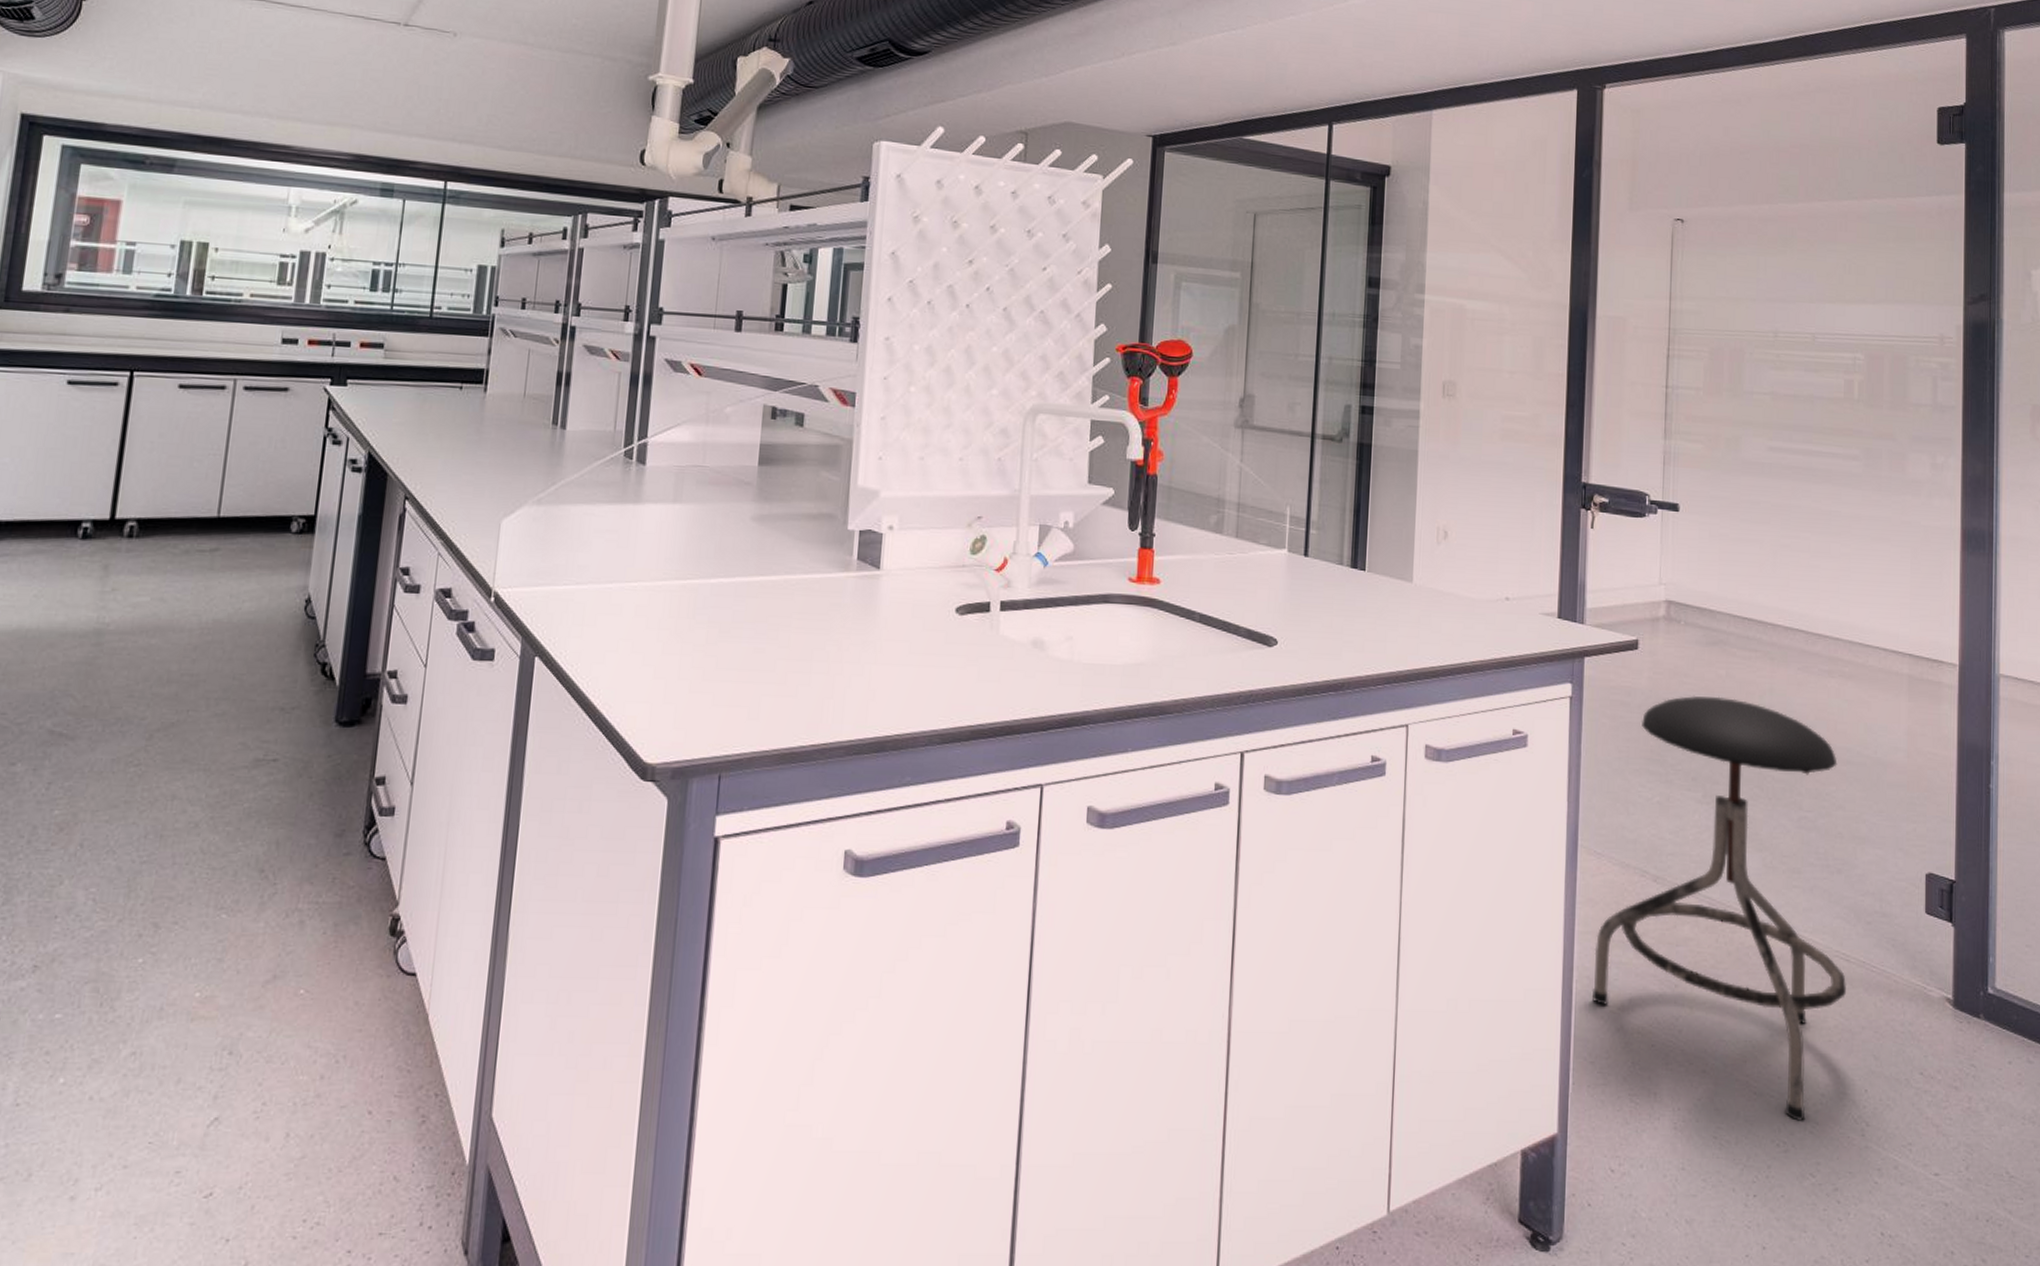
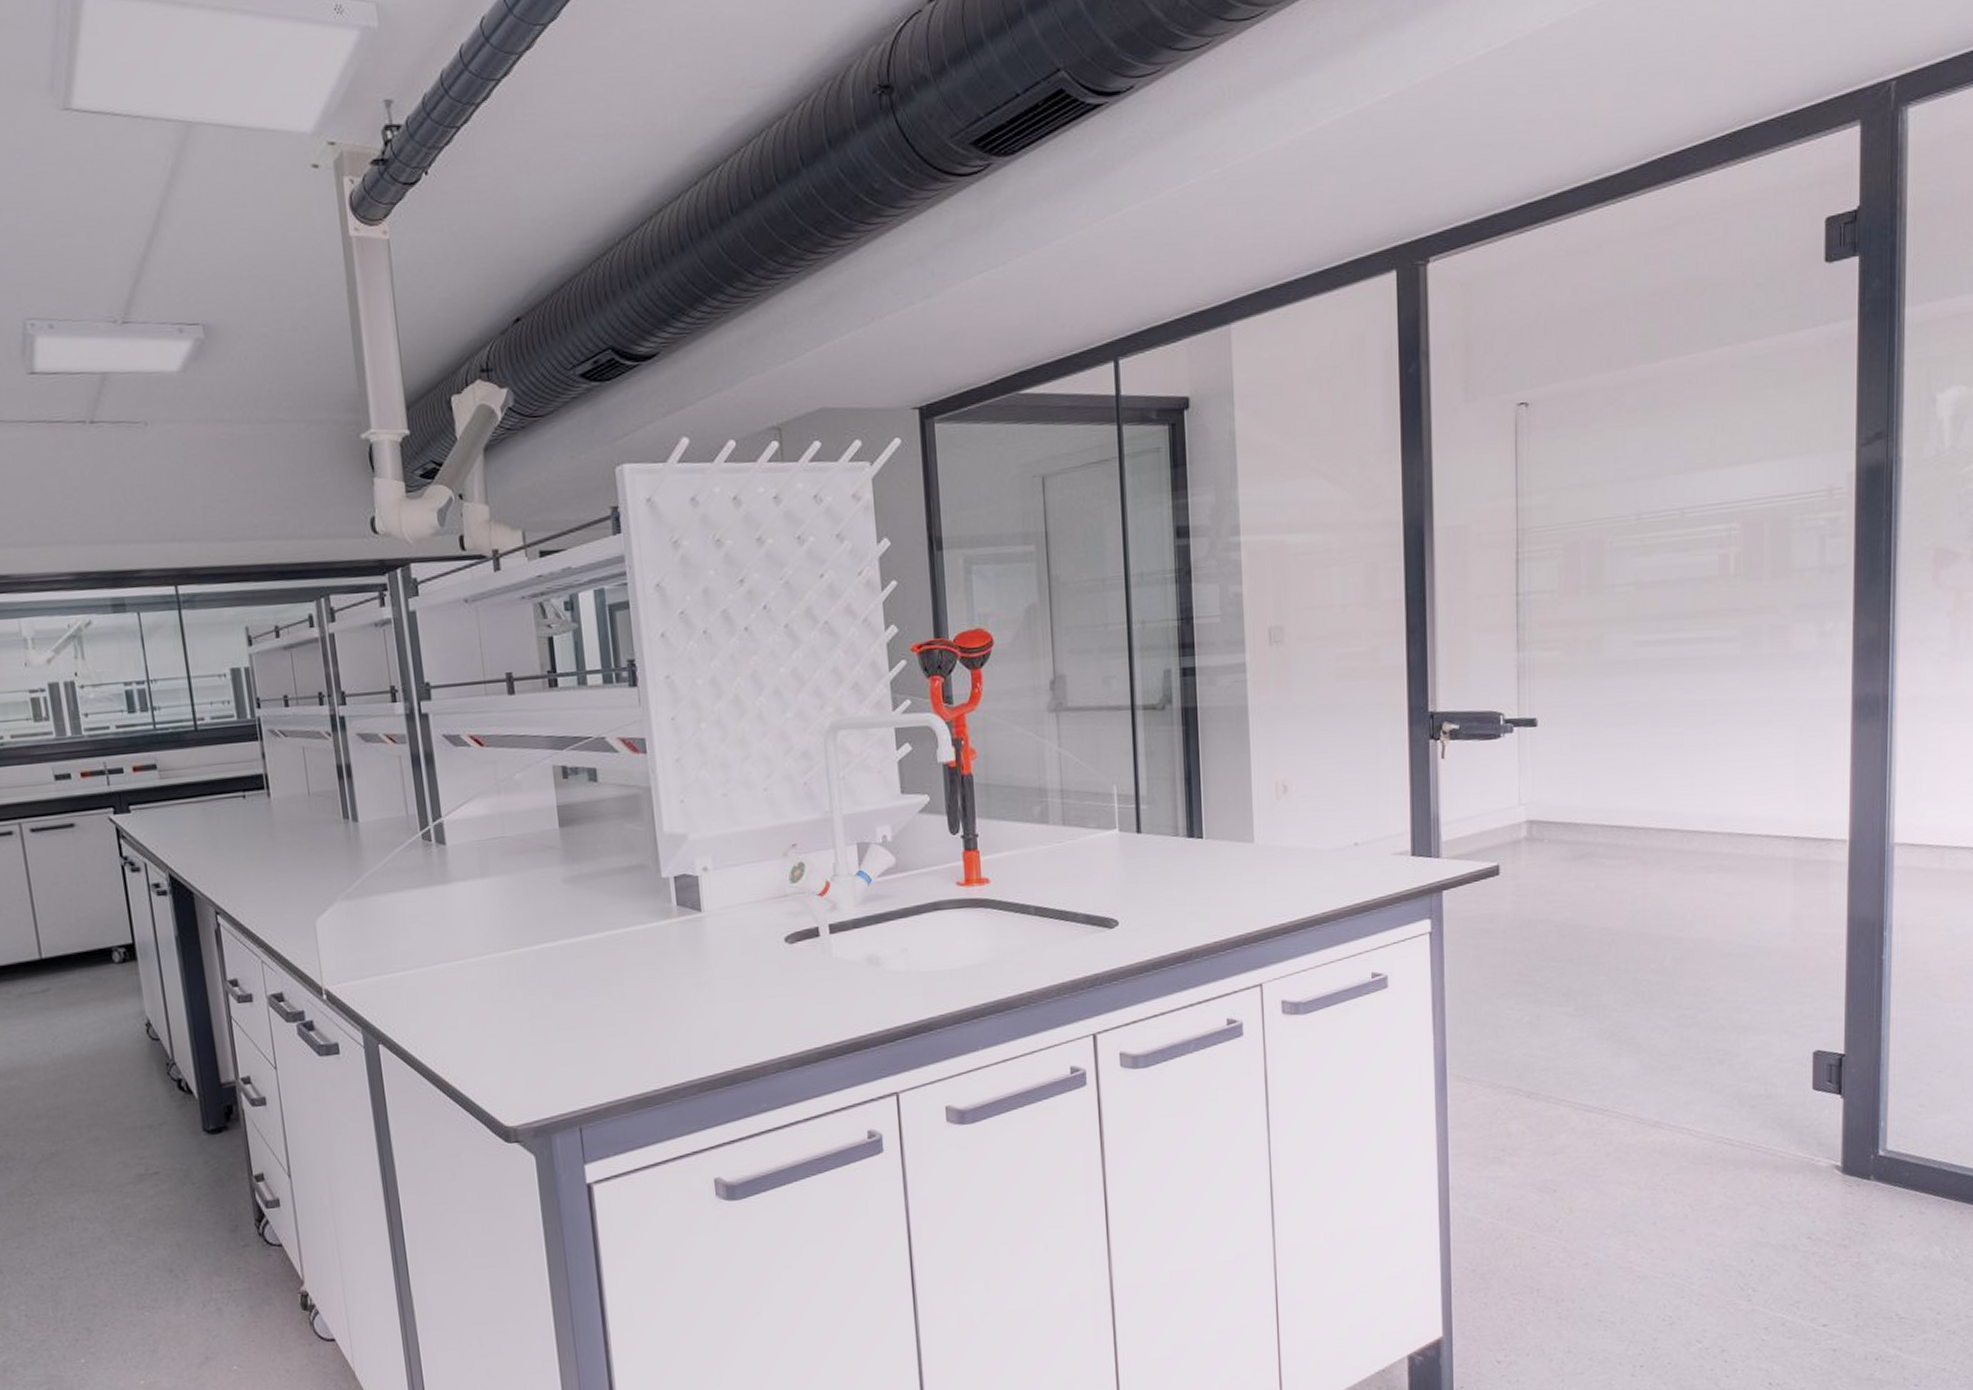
stool: present [1592,695,1846,1121] -> none [1469,909,1730,1296]

